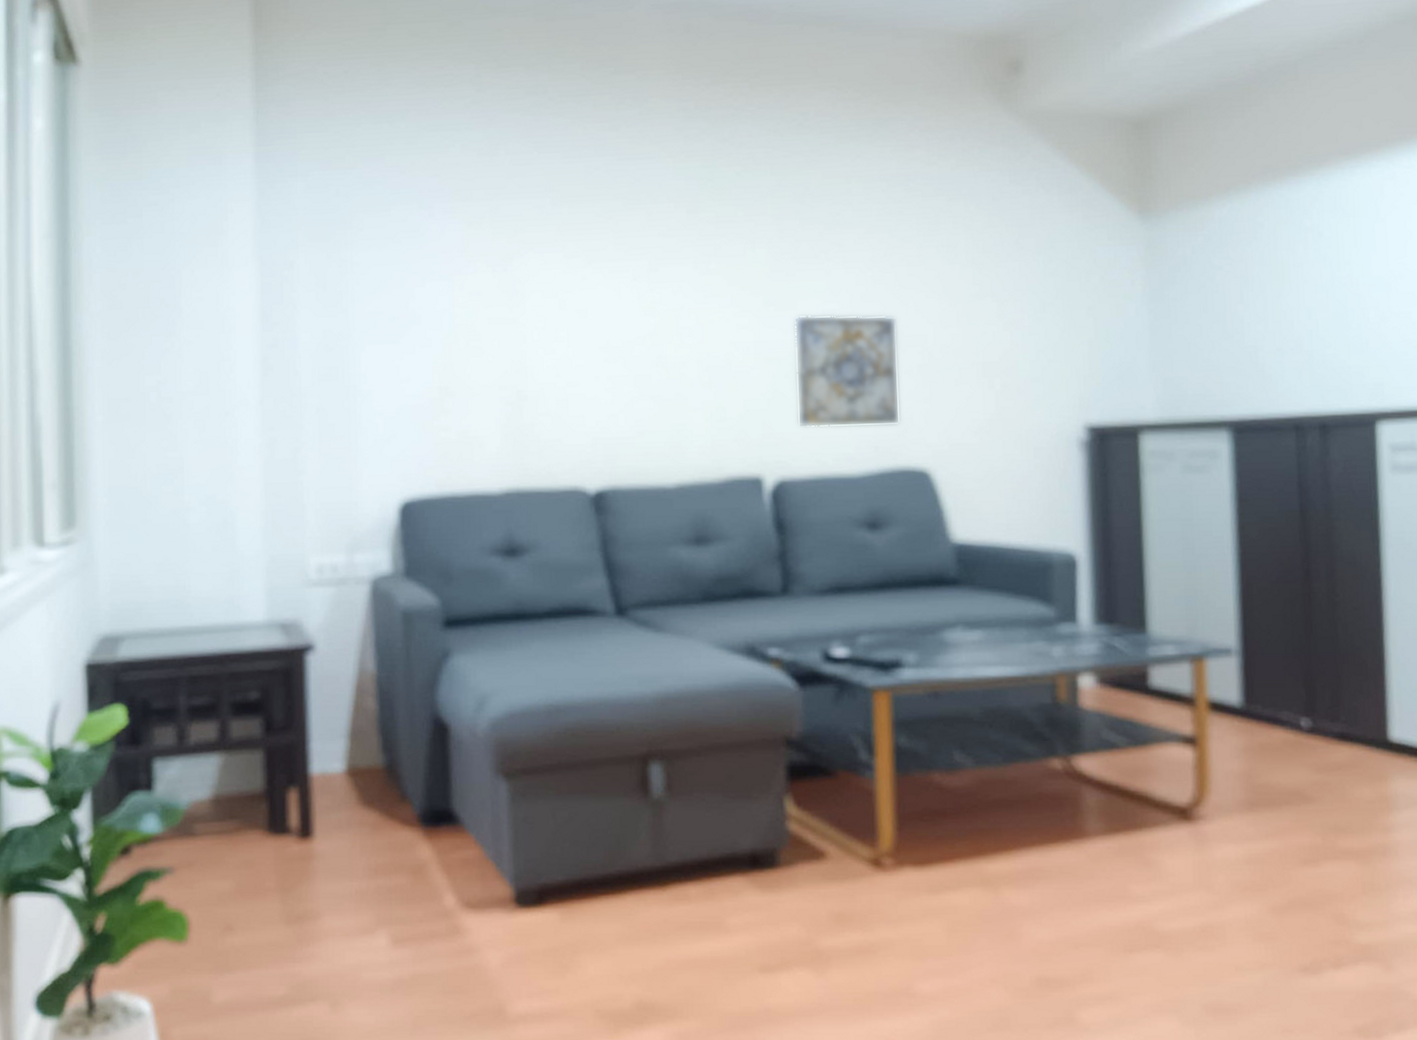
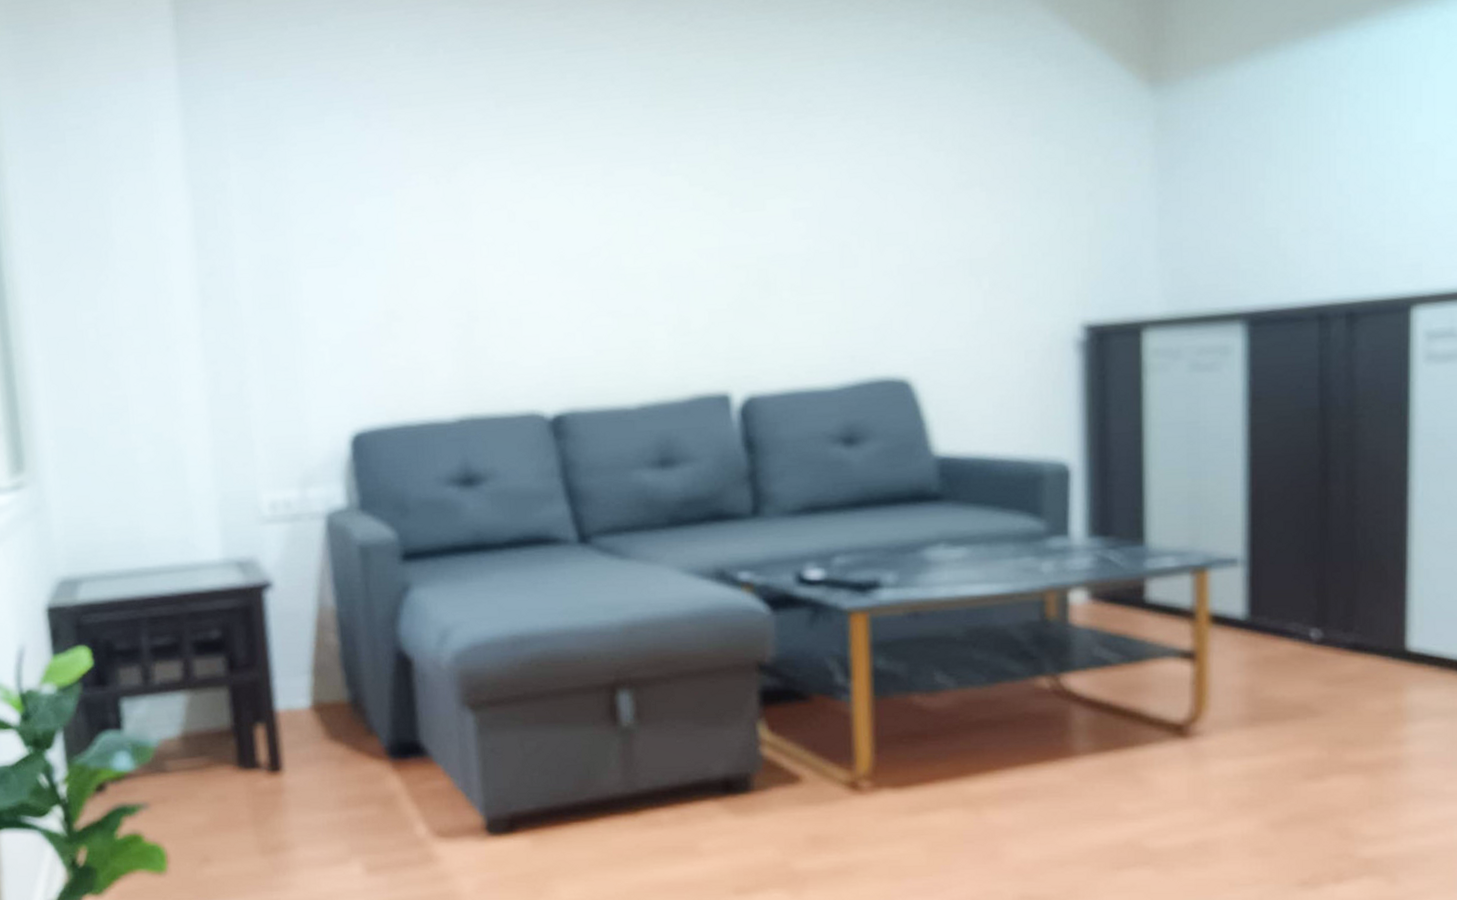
wall art: present [794,314,901,428] -> none [762,212,879,339]

